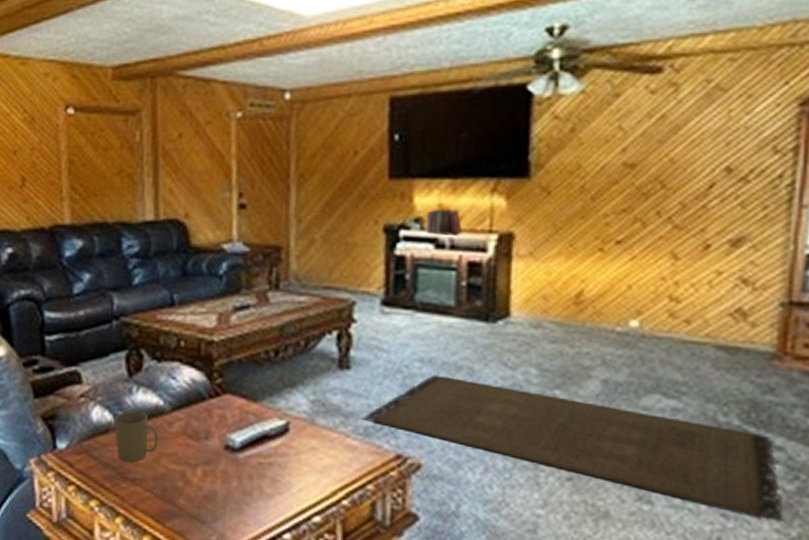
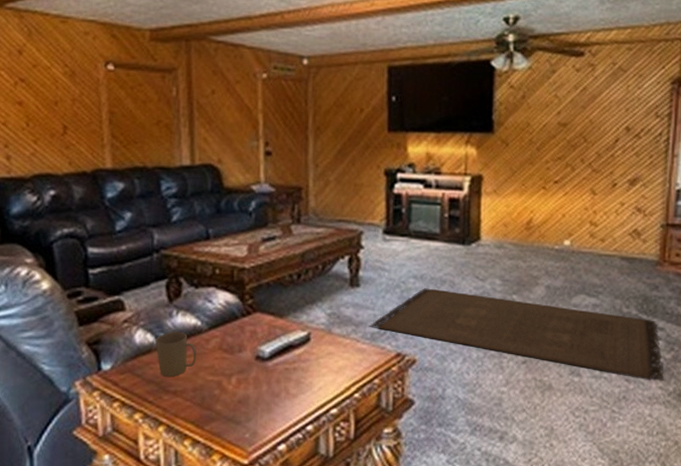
books: present [426,208,462,235] -> none [417,156,444,177]

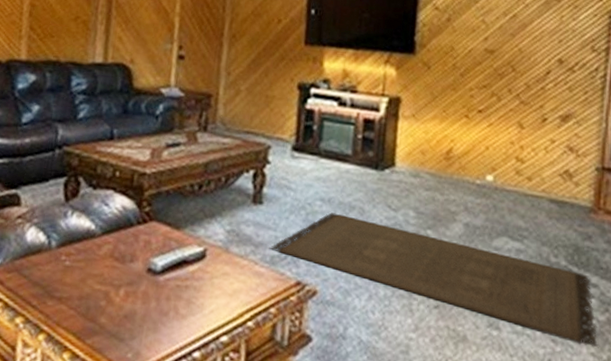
mug: present [155,332,197,377] -> none [46,233,88,282]

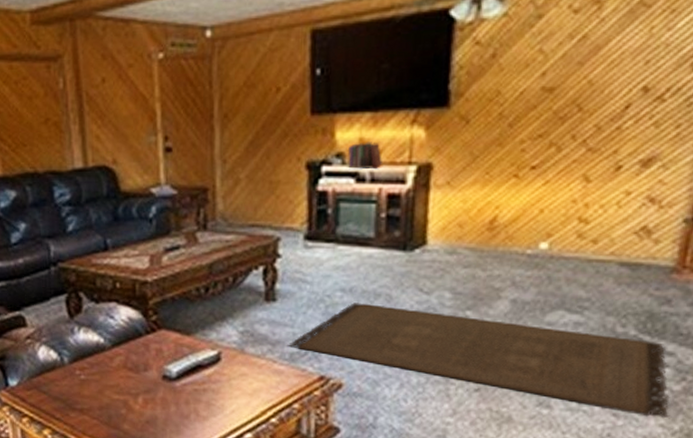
books: none [332,73,361,96] -> present [347,141,382,169]

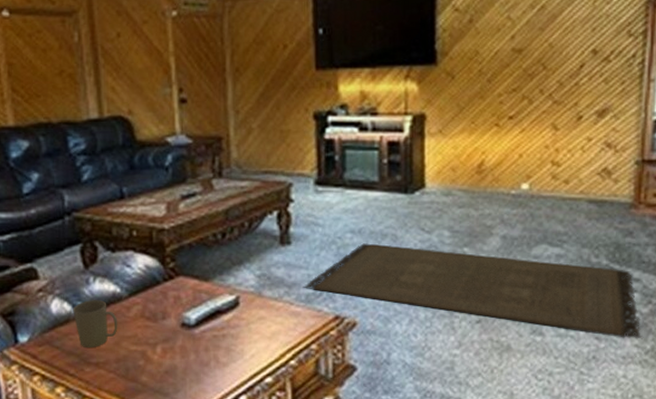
mug: none [59,349,102,395] -> present [73,300,118,348]
books: present [347,141,382,169] -> none [350,94,382,119]

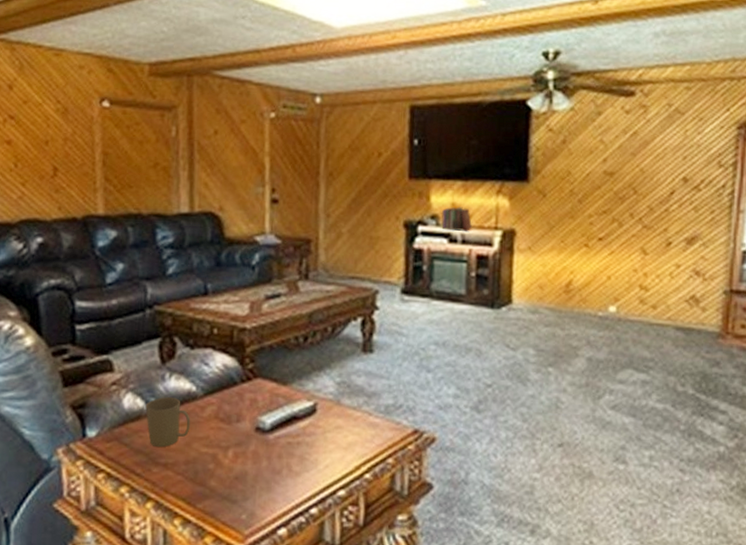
rug: present [303,243,644,339] -> none [383,356,729,475]
books: none [350,94,382,119] -> present [441,206,472,231]

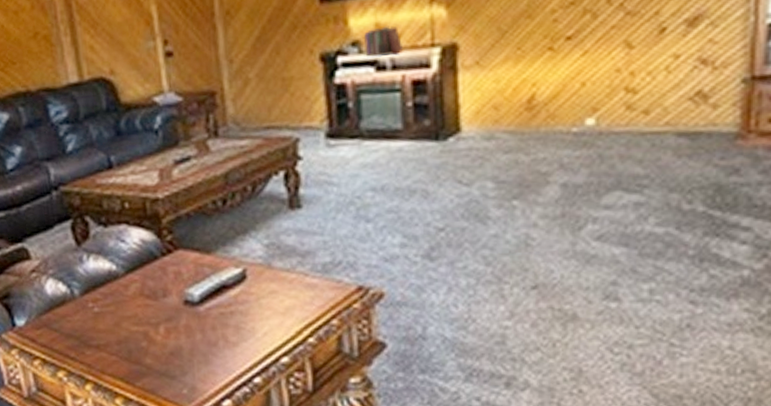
mug: present [145,397,191,448] -> none [68,279,117,330]

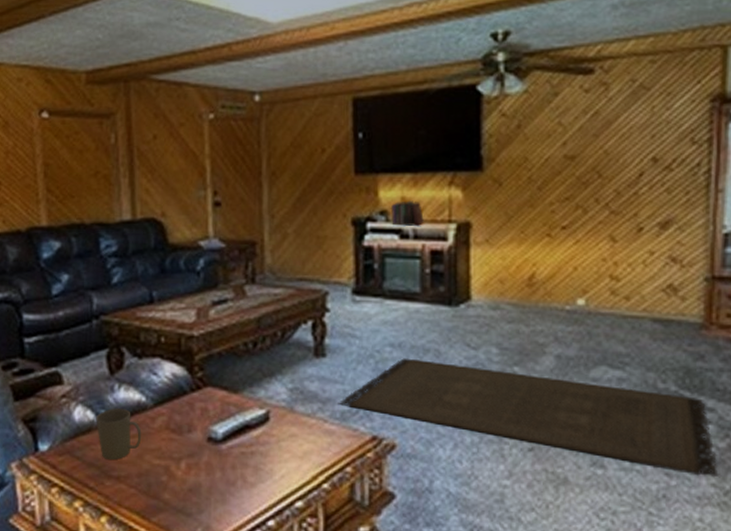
mug: none [68,279,117,330] -> present [96,408,142,461]
rug: none [318,201,757,302] -> present [338,358,722,478]

